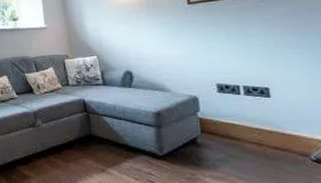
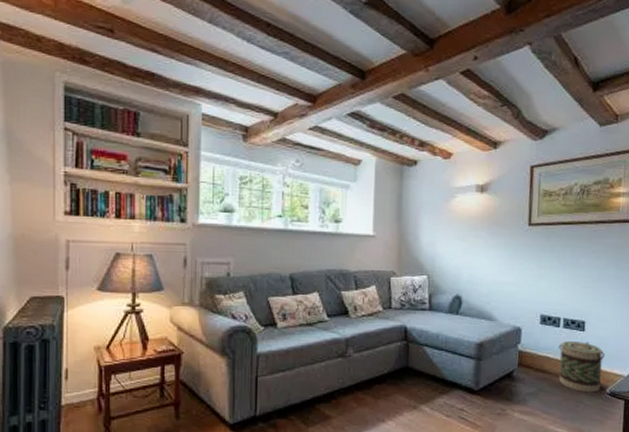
basket: none [242,107,302,159] -> present [558,340,605,393]

